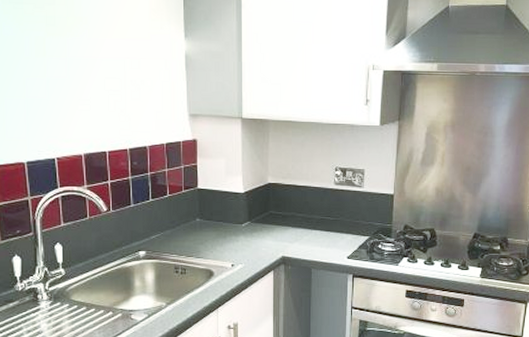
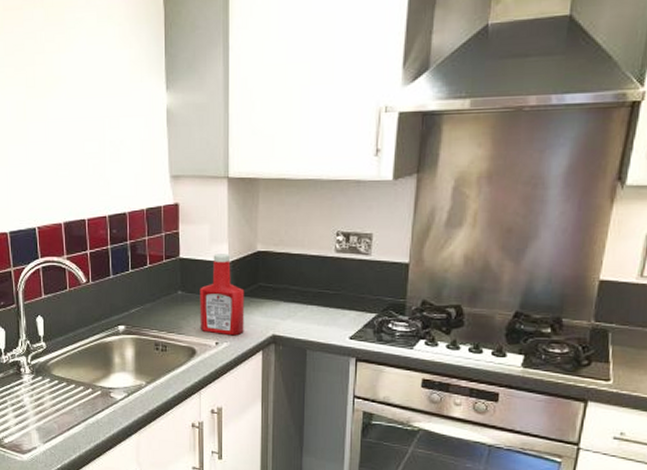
ketchup bottle: none [217,185,257,258] -> present [200,254,245,336]

